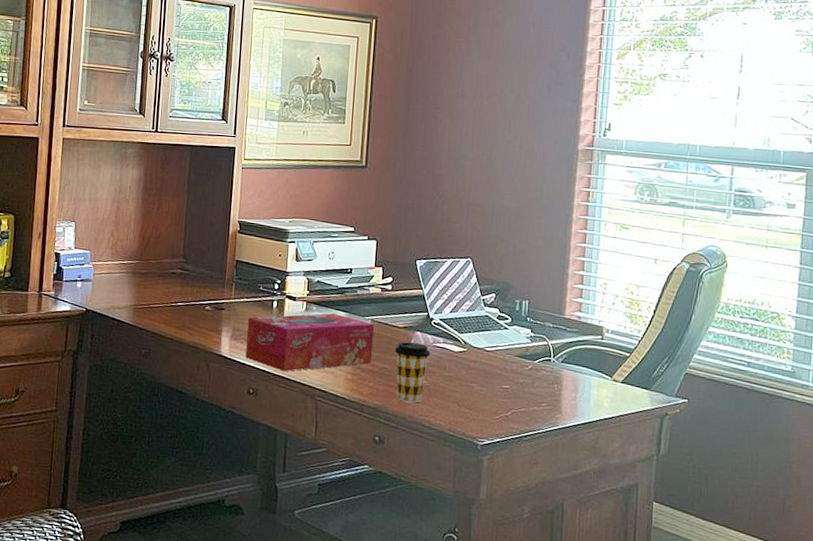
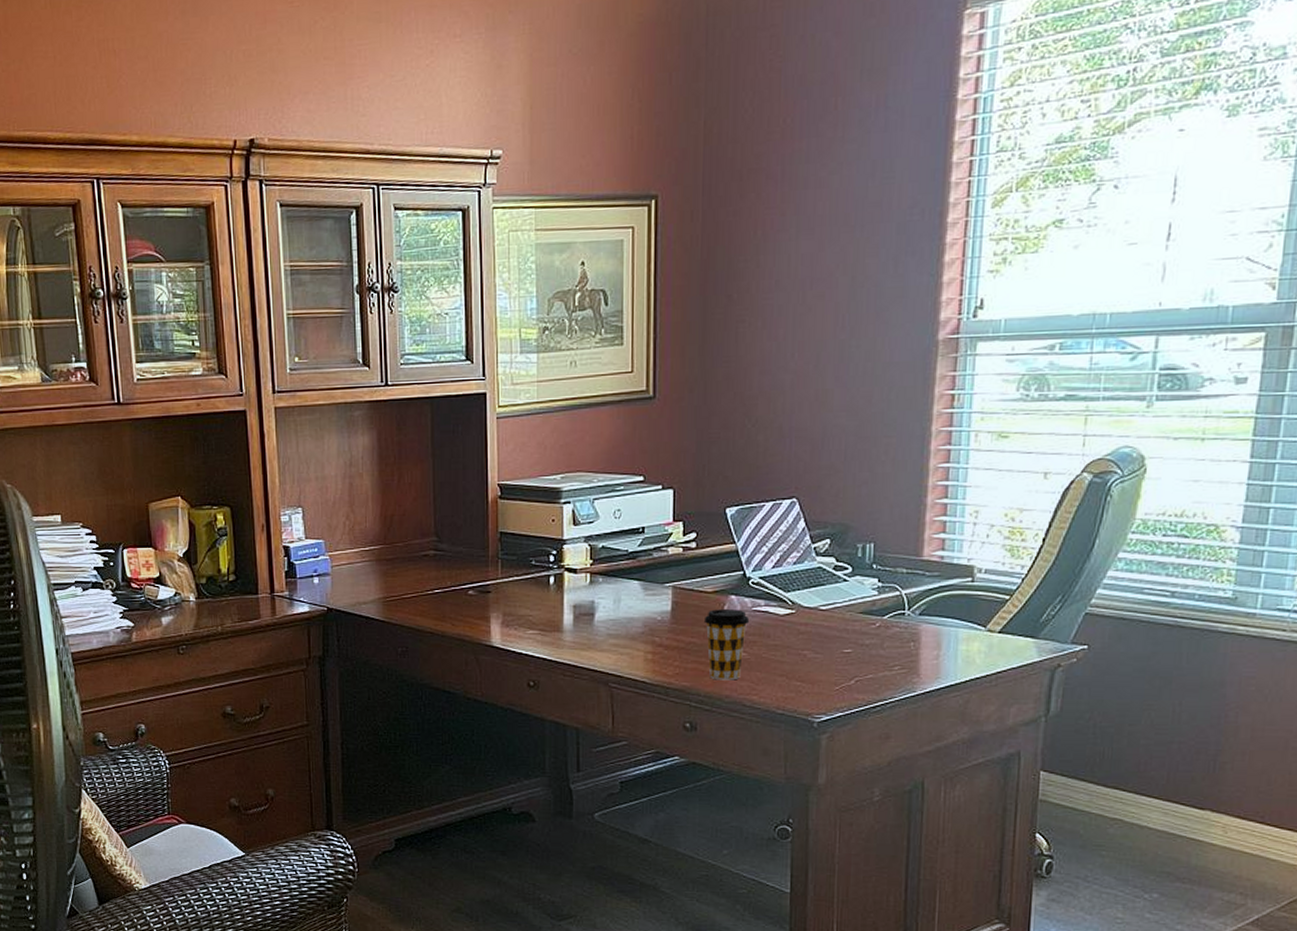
tissue box: present [245,313,375,372] -> none [520,584,677,658]

